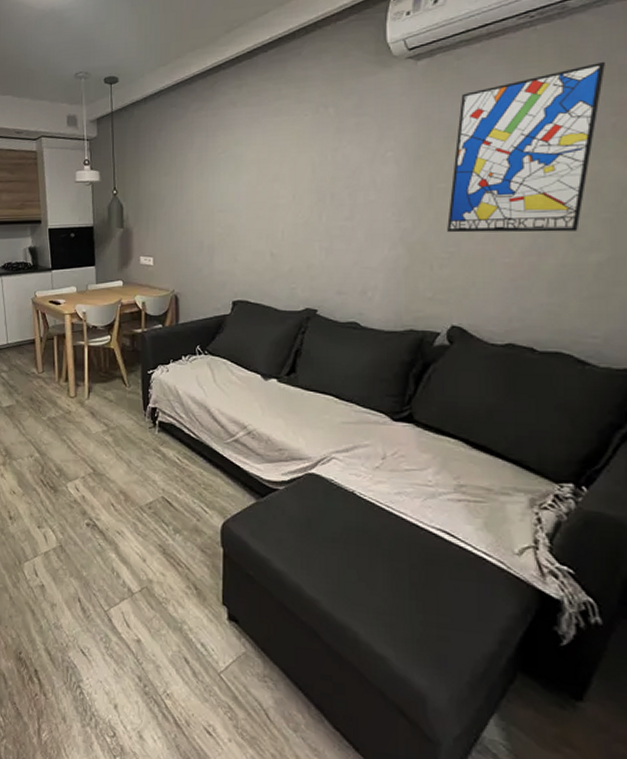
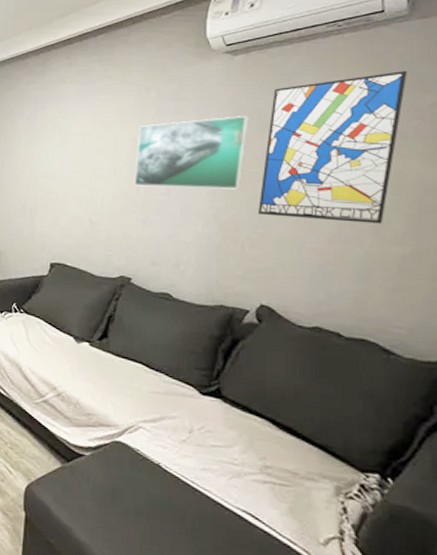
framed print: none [315,125,435,213] -> present [134,115,249,190]

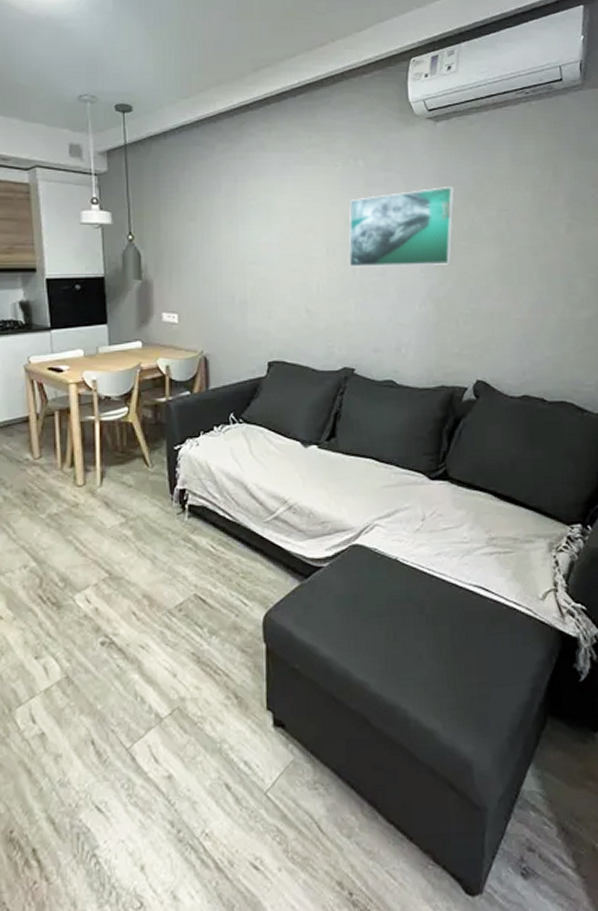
wall art: present [258,71,407,224] -> none [468,140,583,290]

